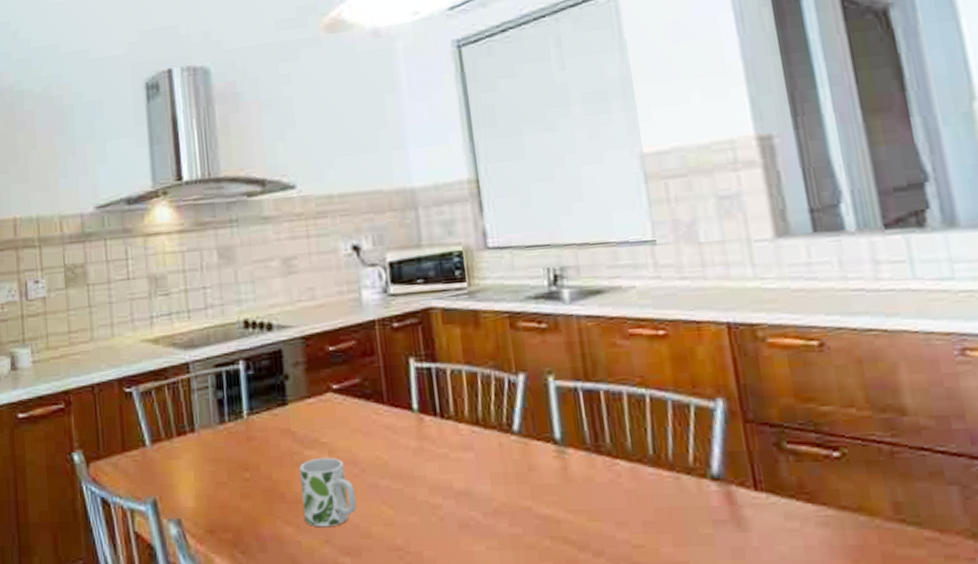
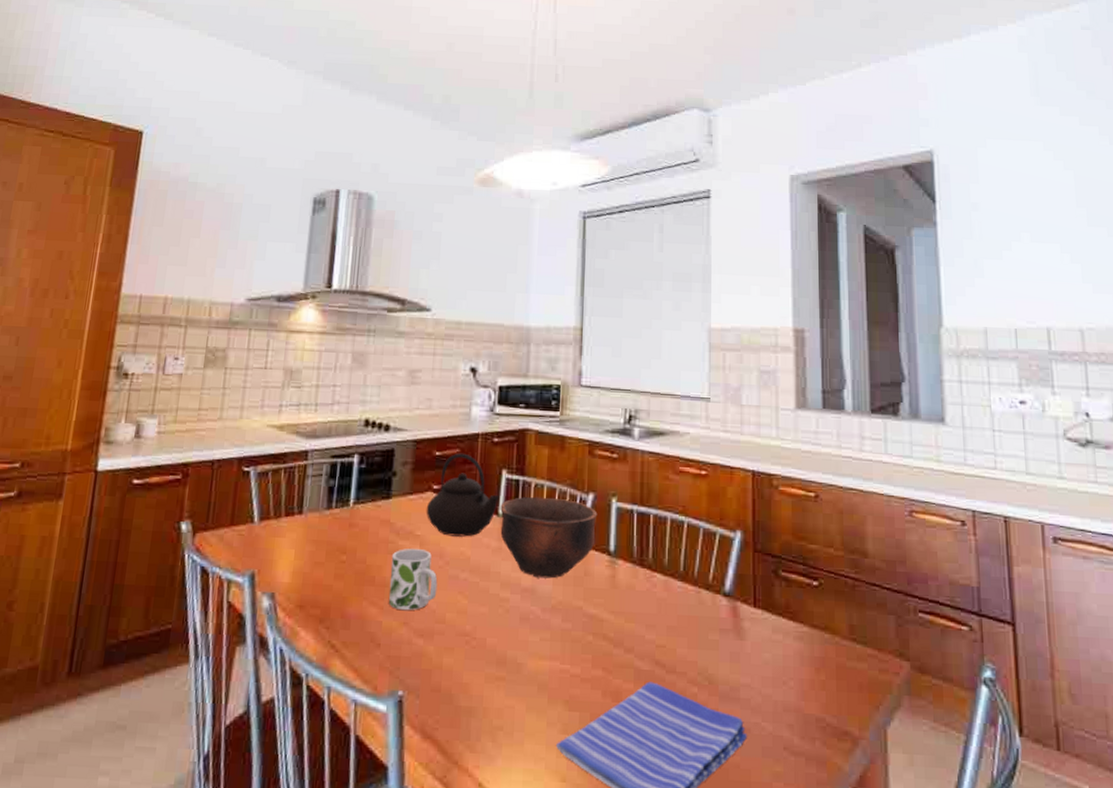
teapot: none [328,344,412,440] -> present [426,453,500,537]
bowl: none [414,384,536,478] -> present [500,496,598,579]

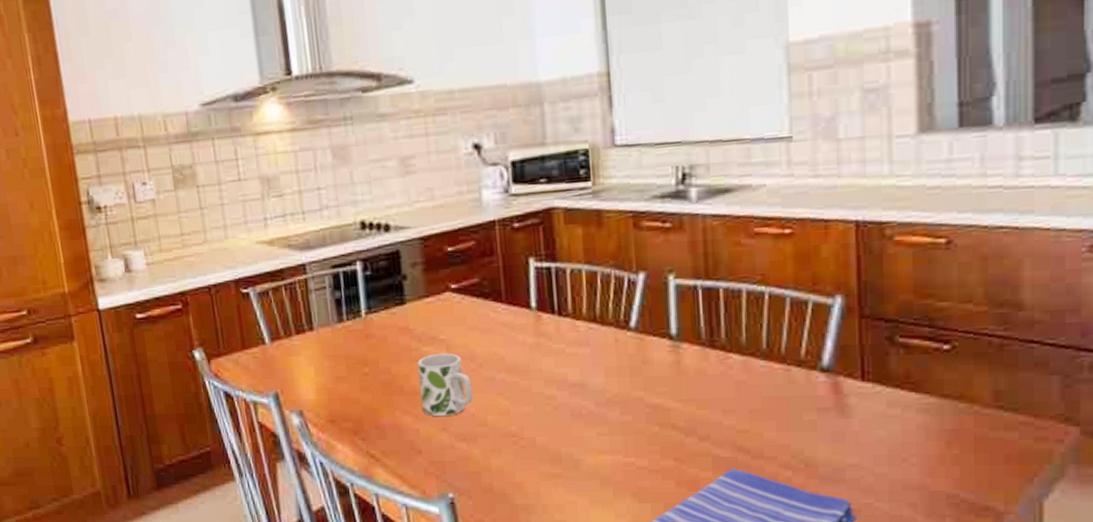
teapot: present [426,453,500,537] -> none [446,245,530,337]
bowl: present [500,496,598,579] -> none [532,282,652,372]

